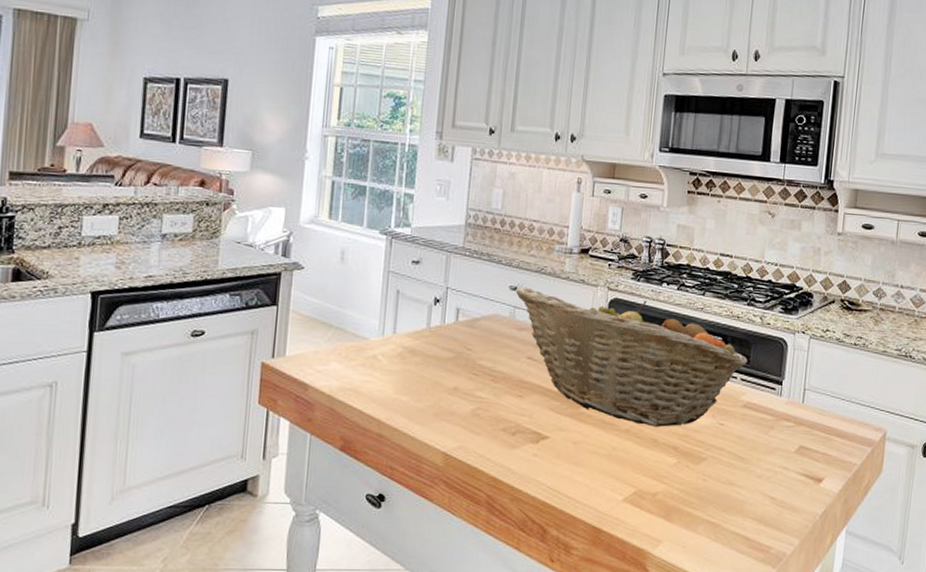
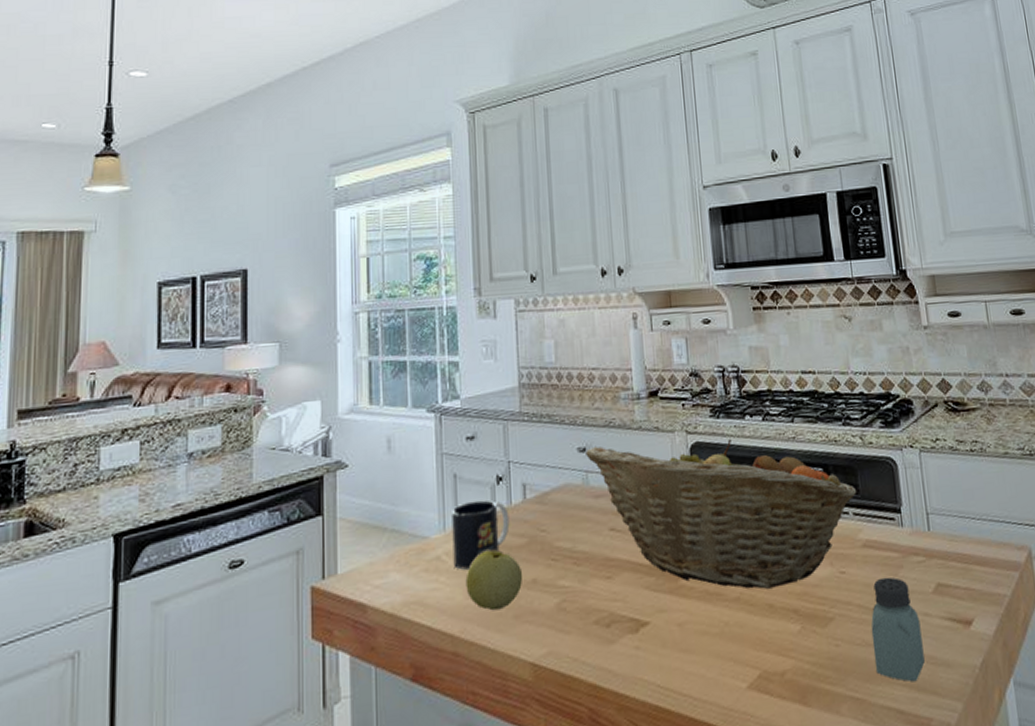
mug: none [387,315,442,370] -> present [452,500,510,570]
apple: none [396,357,447,407] -> present [465,549,523,611]
saltshaker: none [733,434,779,518] -> present [871,577,925,682]

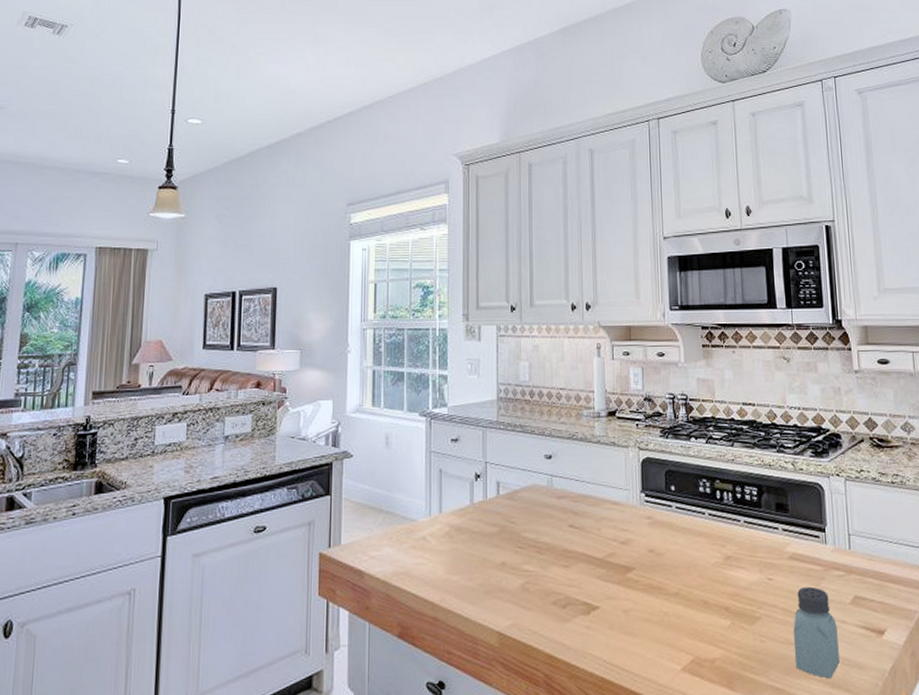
mug: present [452,500,510,570] -> none [436,493,485,550]
apple: present [465,549,523,611] -> none [446,534,494,586]
fruit basket: present [586,438,857,589] -> none [551,454,787,588]

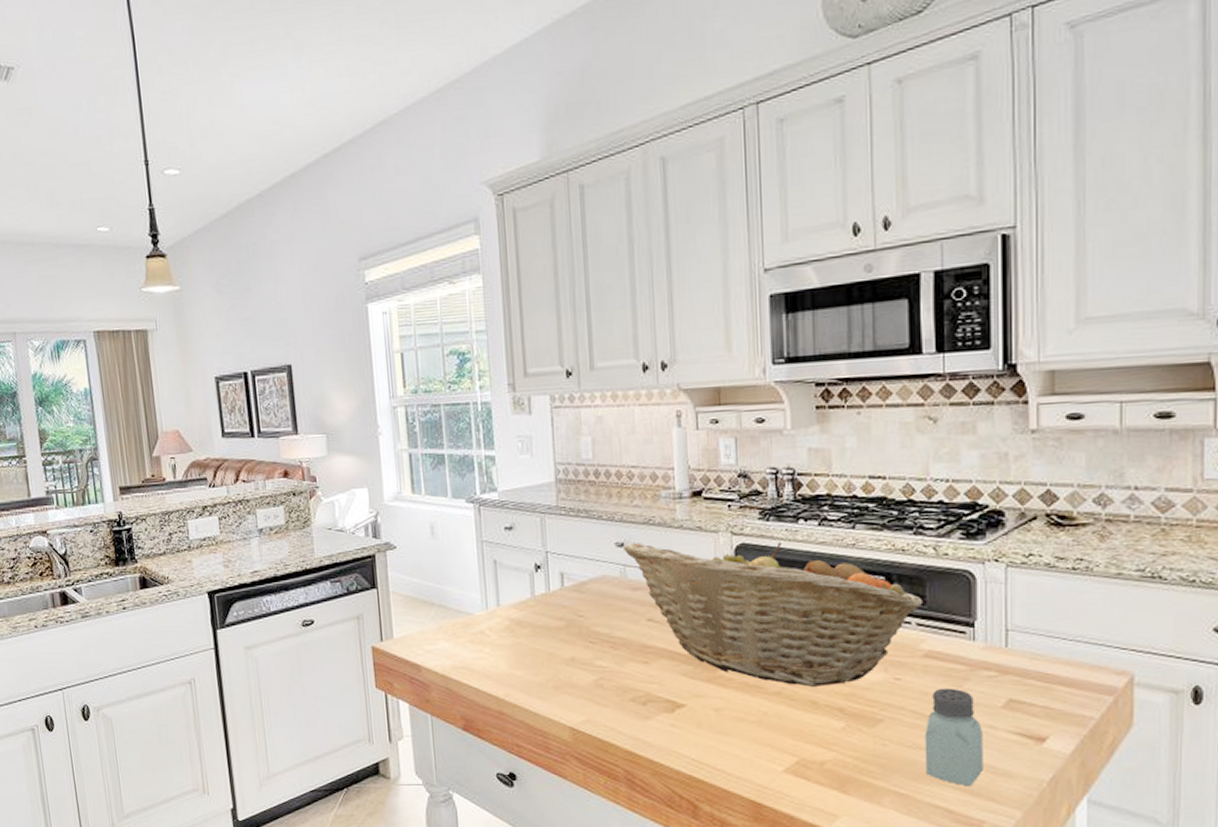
fruit basket: none [551,454,787,588] -> present [624,542,924,687]

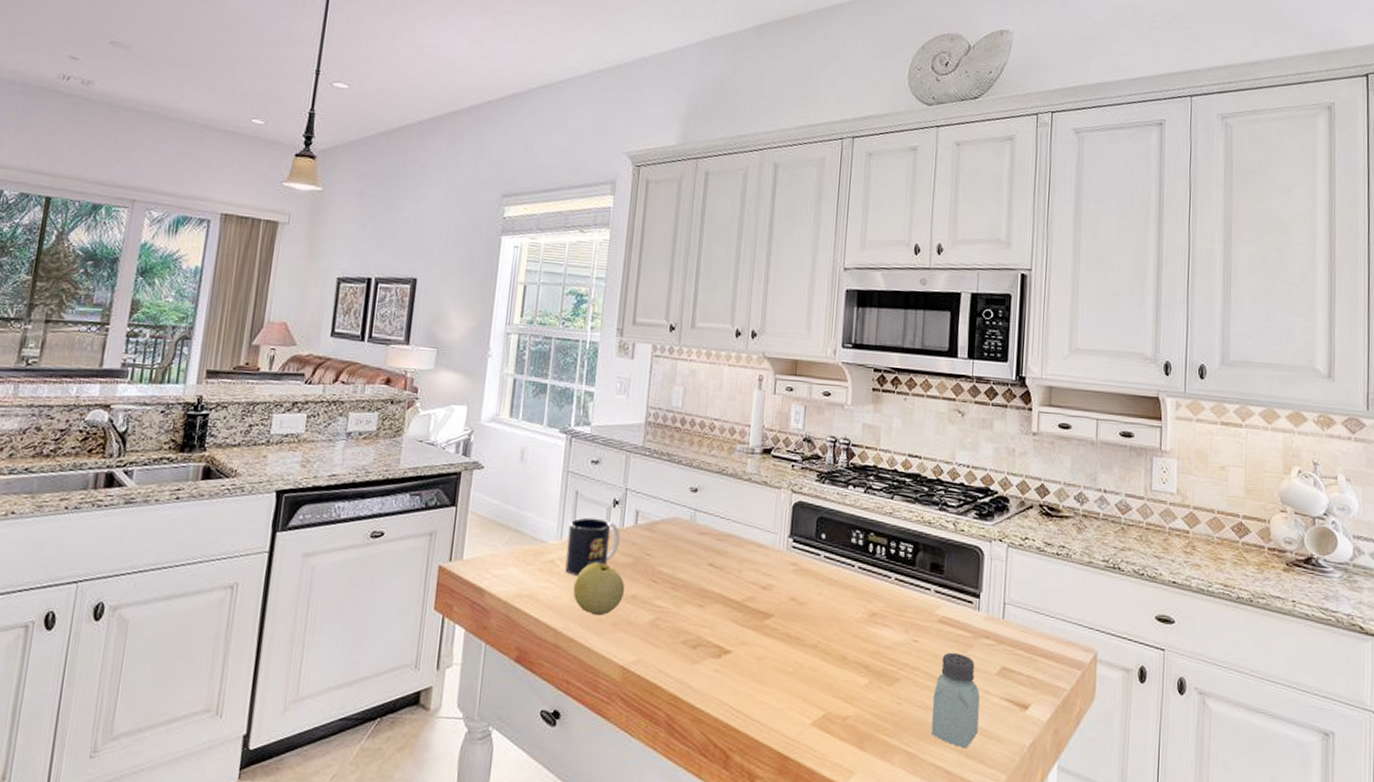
mug: none [493,585,549,644] -> present [565,517,621,576]
apple: none [508,629,562,681] -> present [573,562,625,616]
fruit basket: present [624,542,924,687] -> none [697,488,942,643]

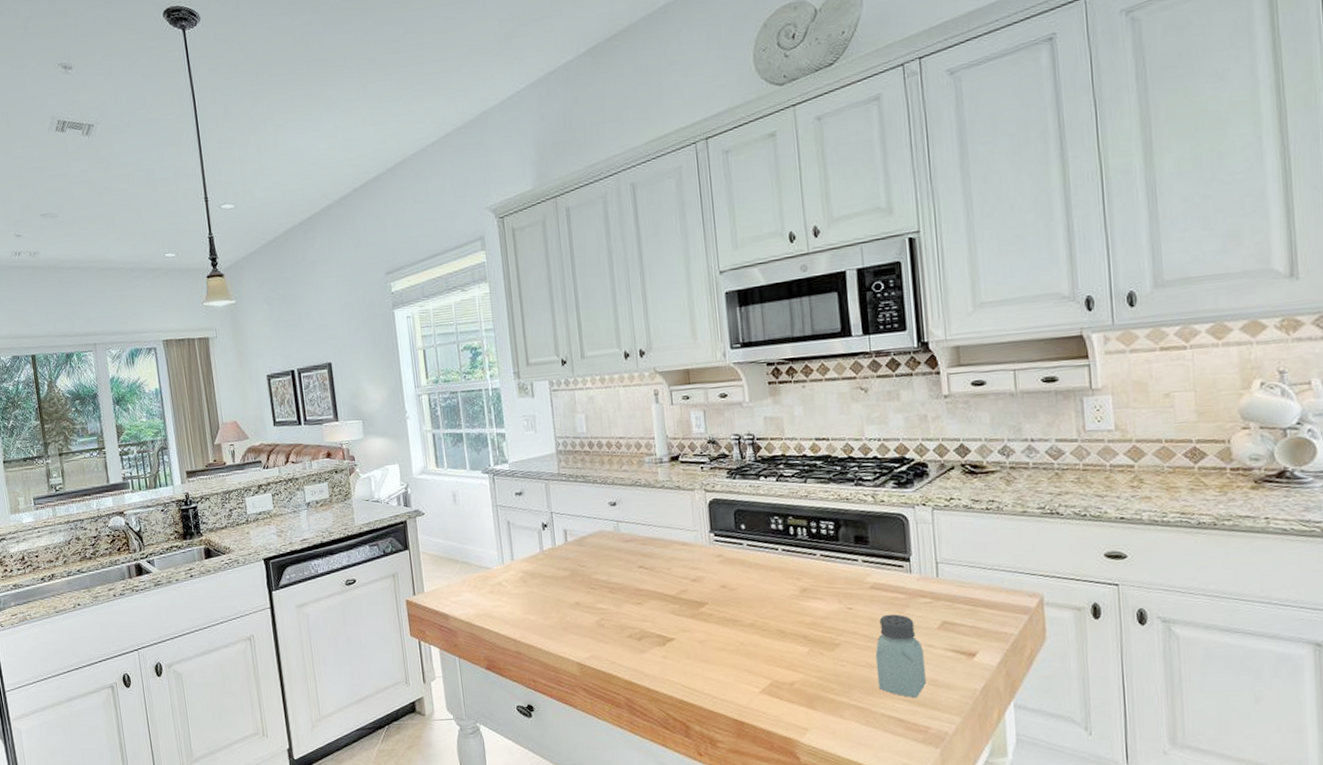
mug: present [565,517,621,576] -> none [508,541,555,593]
apple: present [573,562,625,616] -> none [522,579,568,624]

